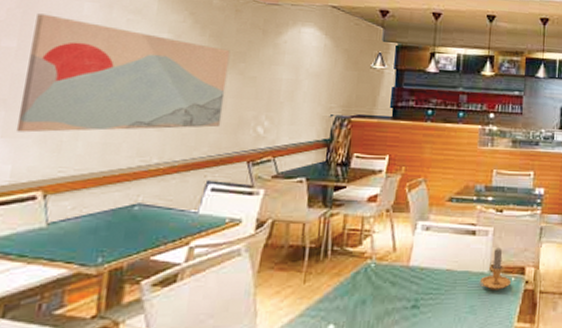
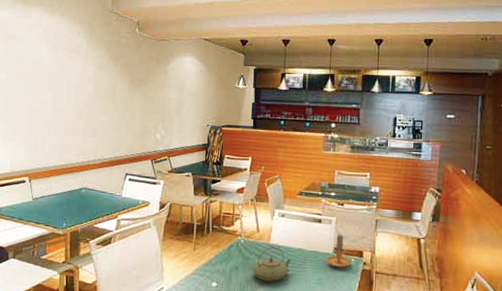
wall art: present [15,13,230,133] -> none [10,55,135,138]
teapot: none [384,270,438,316] -> present [252,247,292,282]

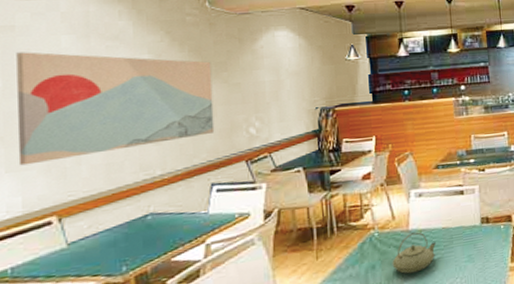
wall art: none [10,55,135,138] -> present [16,52,215,166]
candle: present [325,234,352,268] -> none [473,202,502,239]

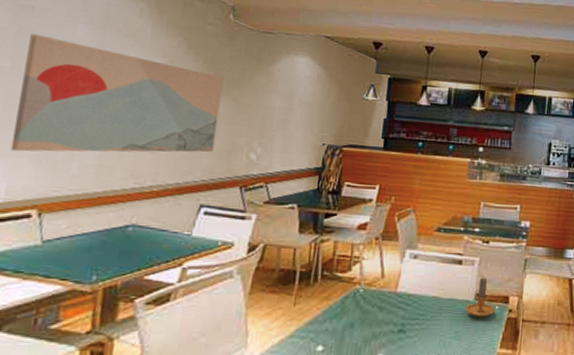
teapot: present [392,232,437,274] -> none [372,296,424,340]
candle: none [473,202,502,239] -> present [464,277,496,318]

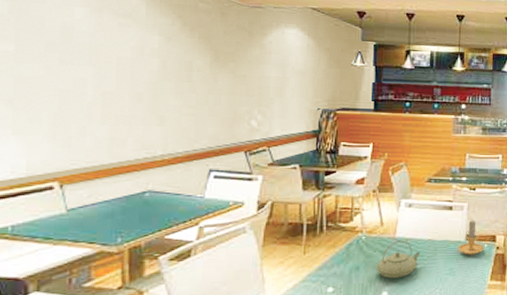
wall art: present [10,34,224,153] -> none [25,18,220,130]
teapot: none [372,296,424,340] -> present [376,240,421,279]

